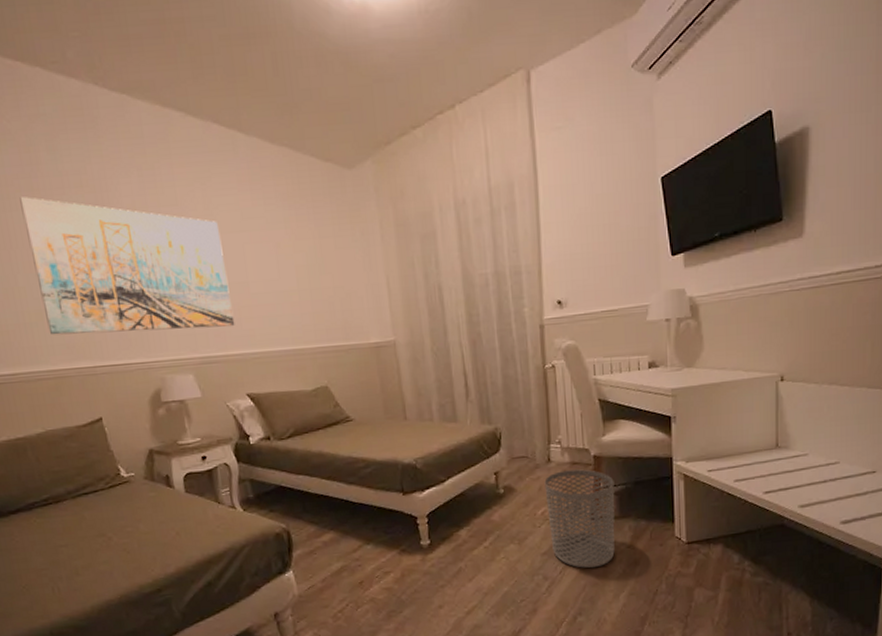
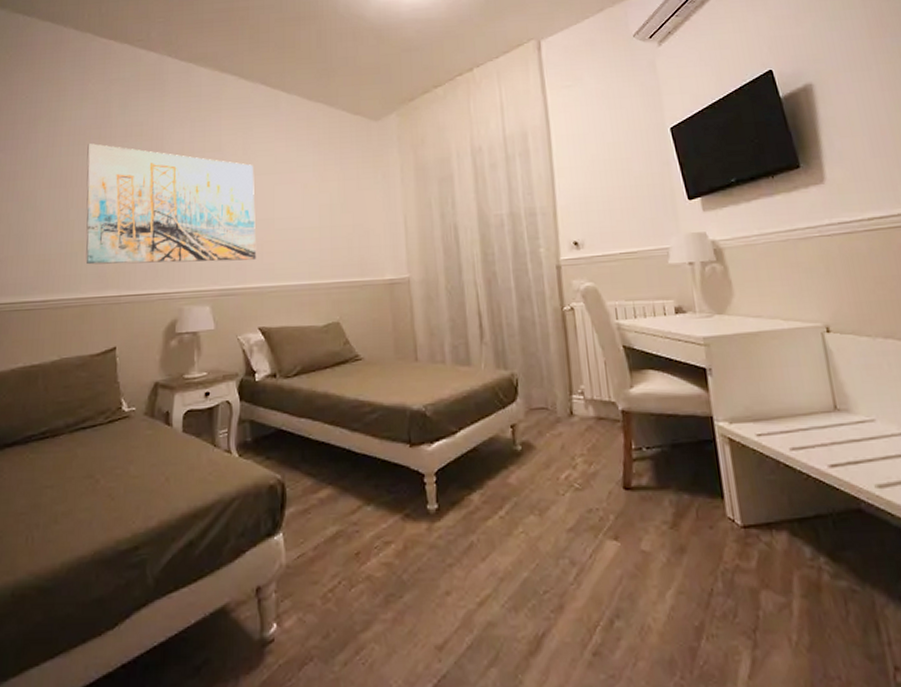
waste bin: present [544,469,615,568] -> none [567,426,655,552]

